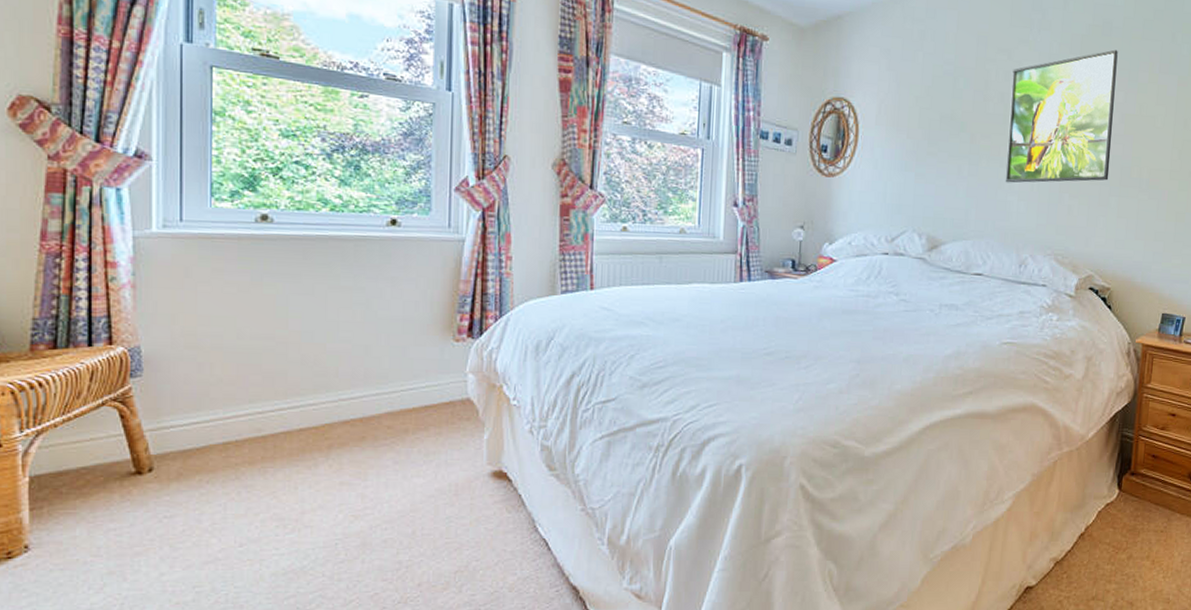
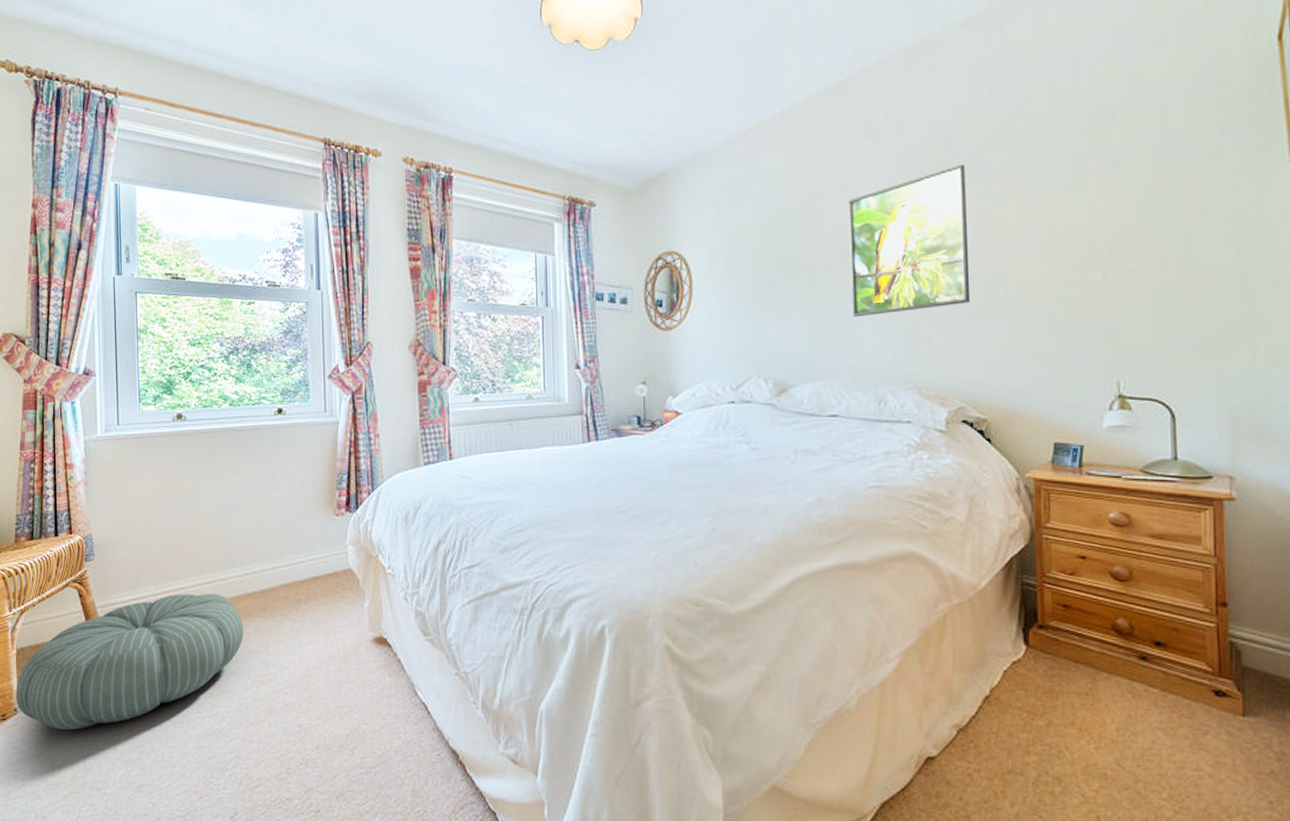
pouf: none [27,419,337,569] -> present [16,593,244,730]

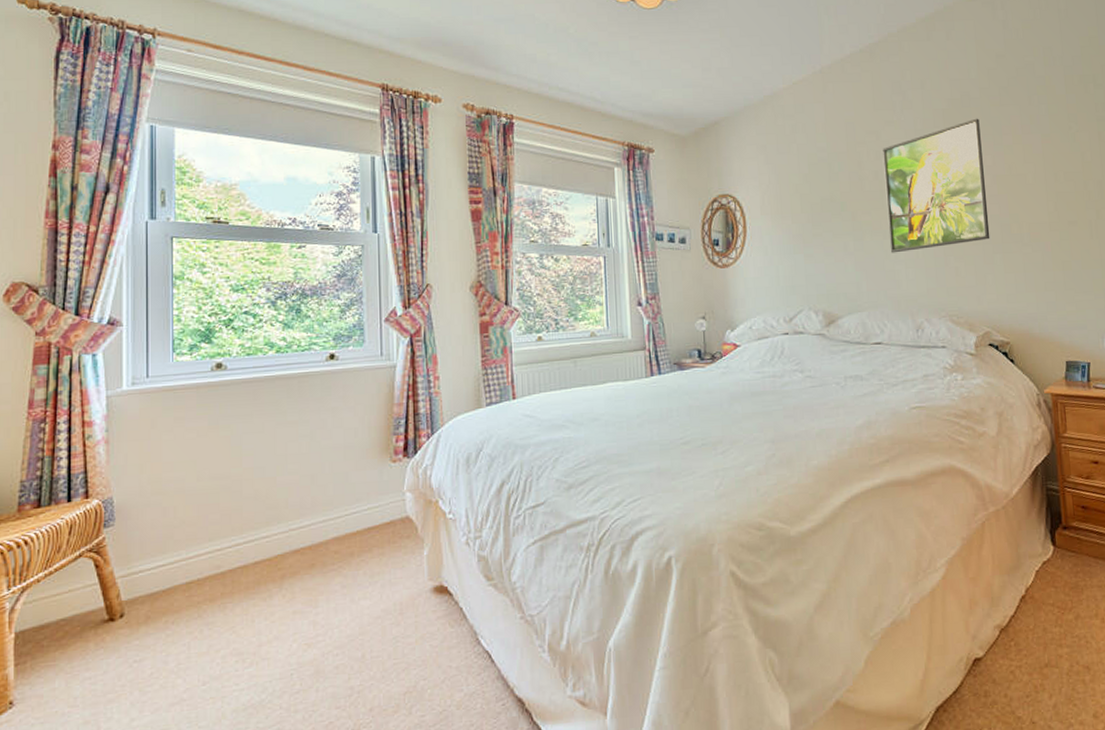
pouf: present [16,593,244,730] -> none [12,552,289,721]

